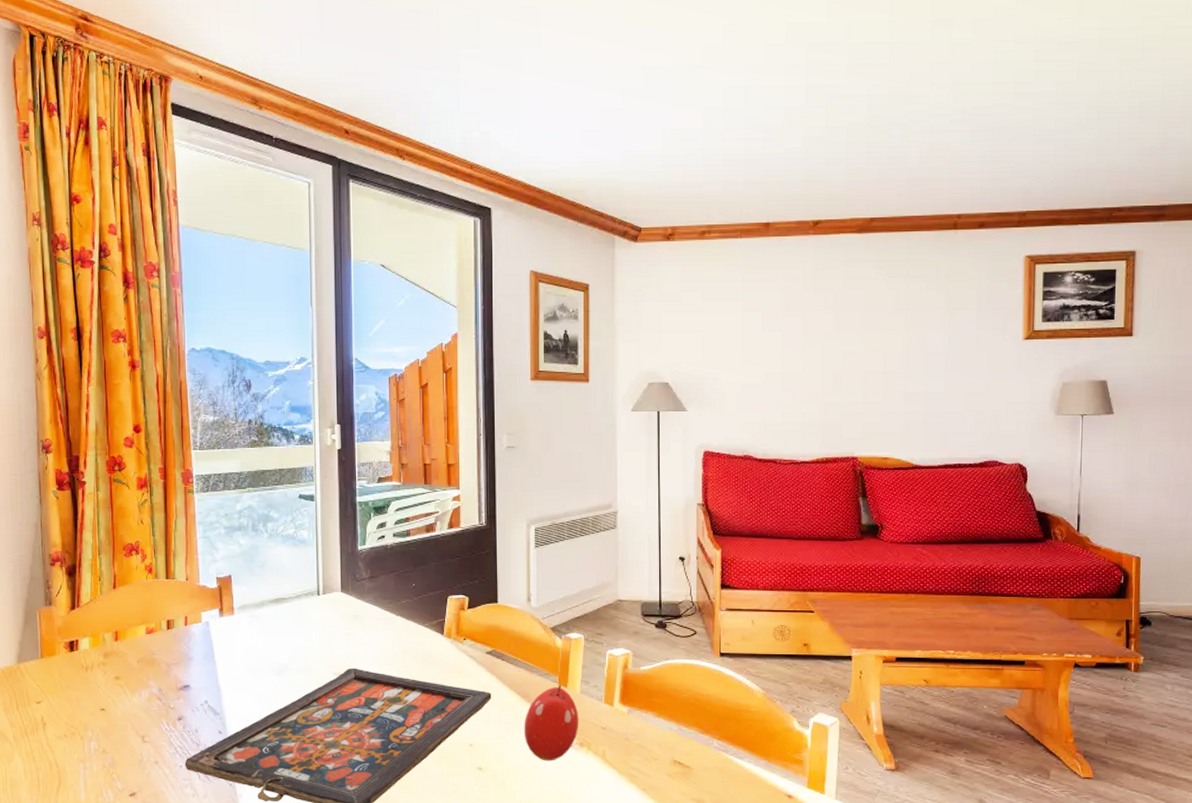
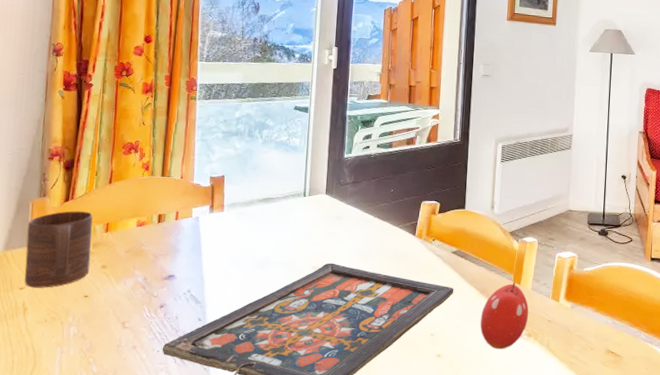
cup: none [37,619,104,702] -> present [24,211,93,288]

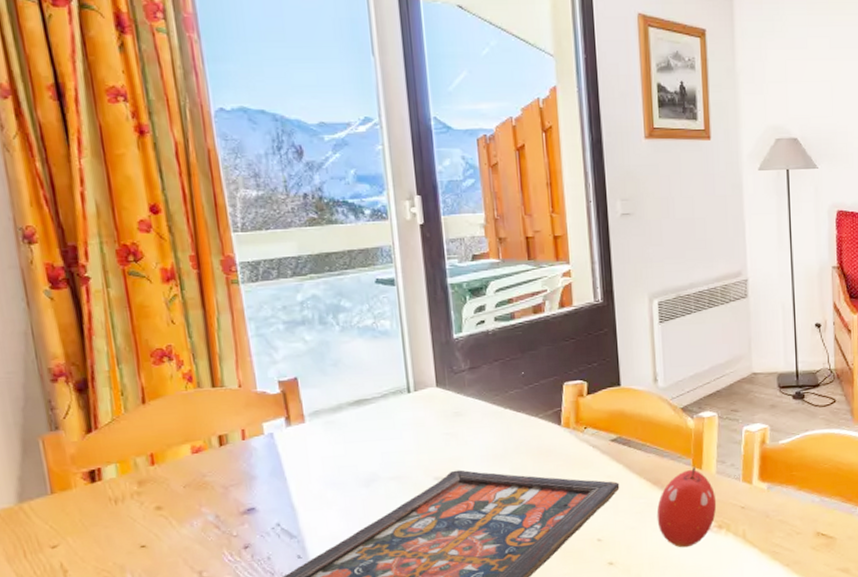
cup: present [24,211,93,288] -> none [43,442,141,544]

